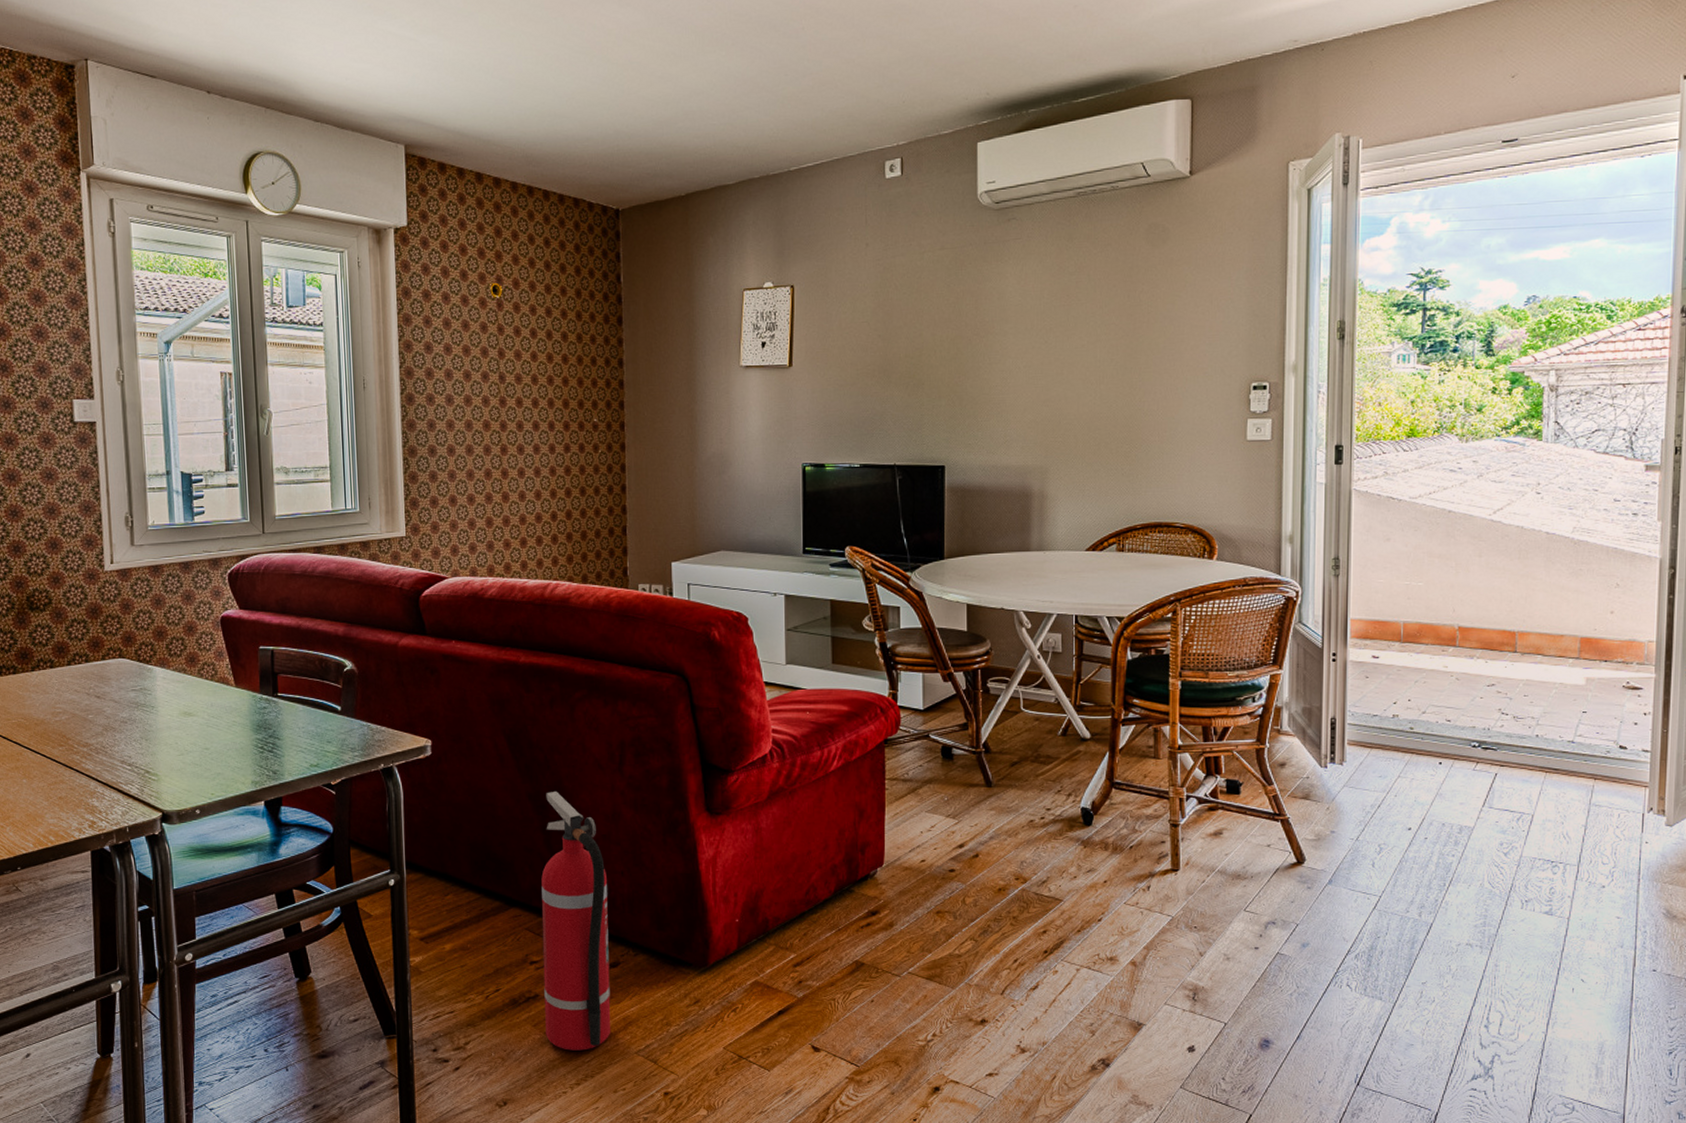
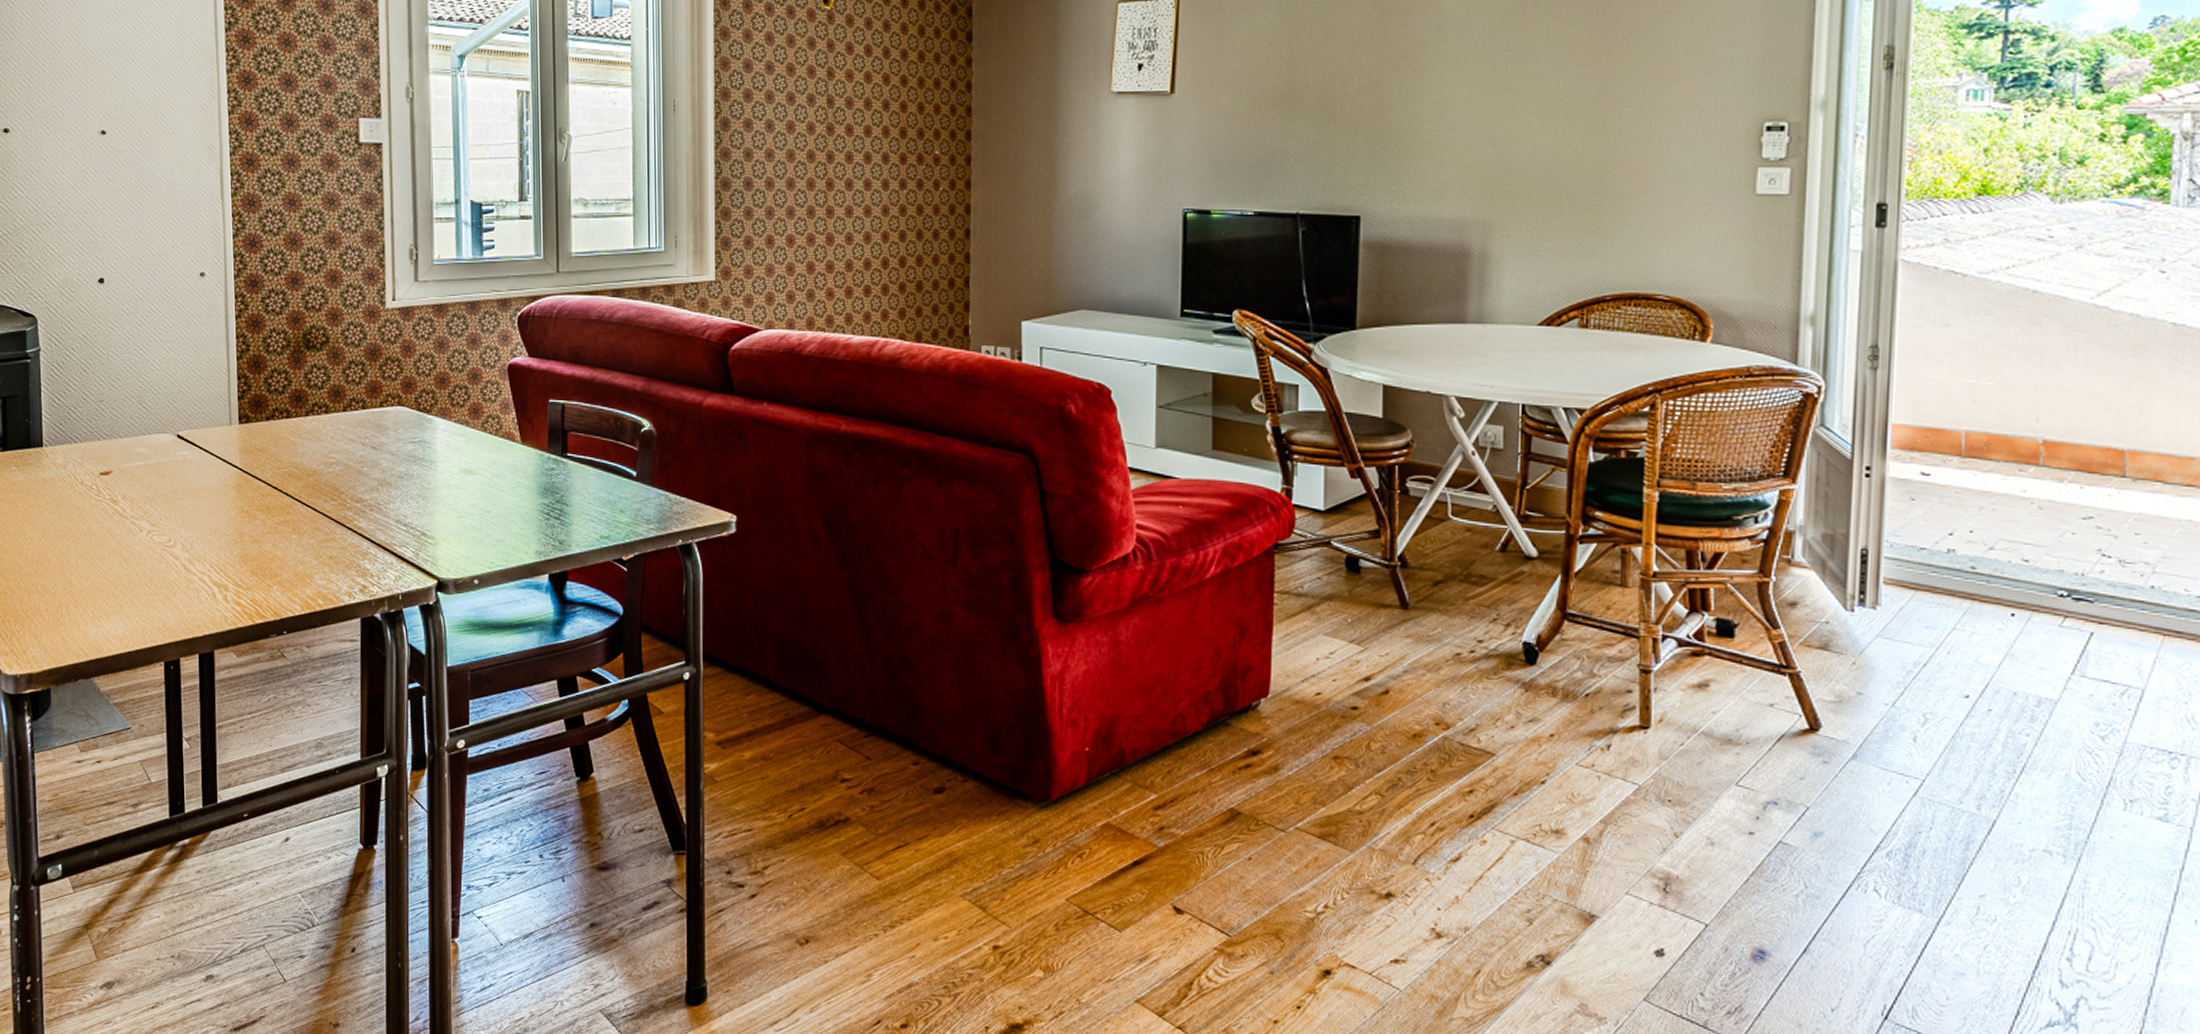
fire extinguisher: present [541,792,611,1051] -> none [856,583,933,888]

